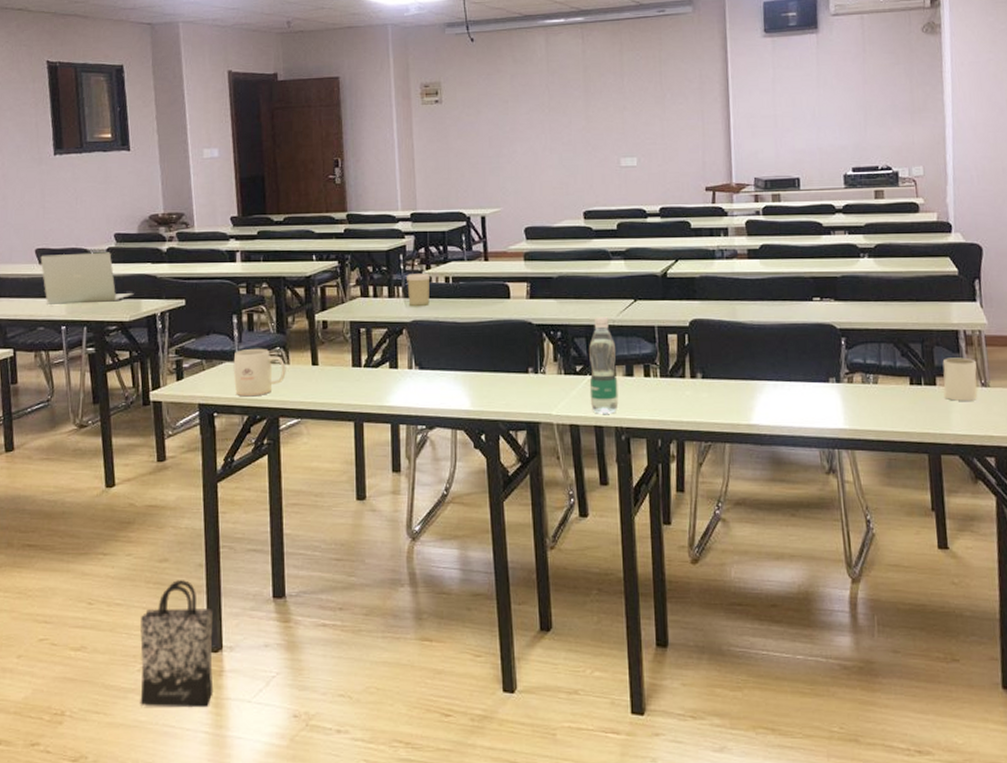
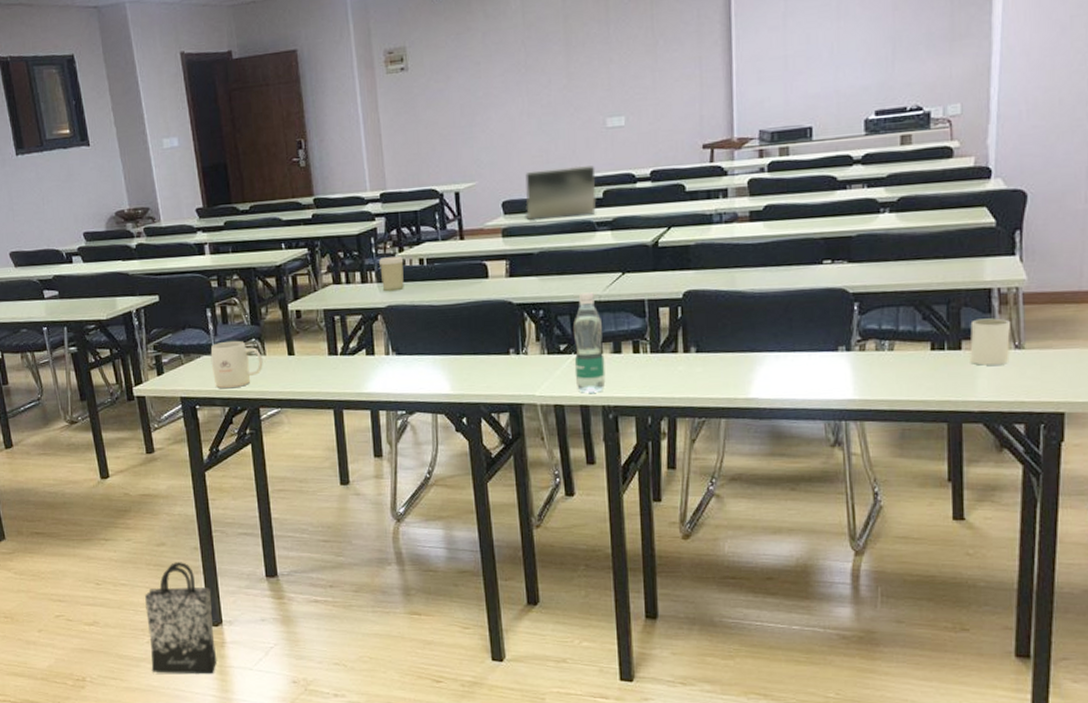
laptop: present [40,252,134,304] -> none [15,251,109,307]
laptop: none [545,199,611,246] -> present [525,165,597,220]

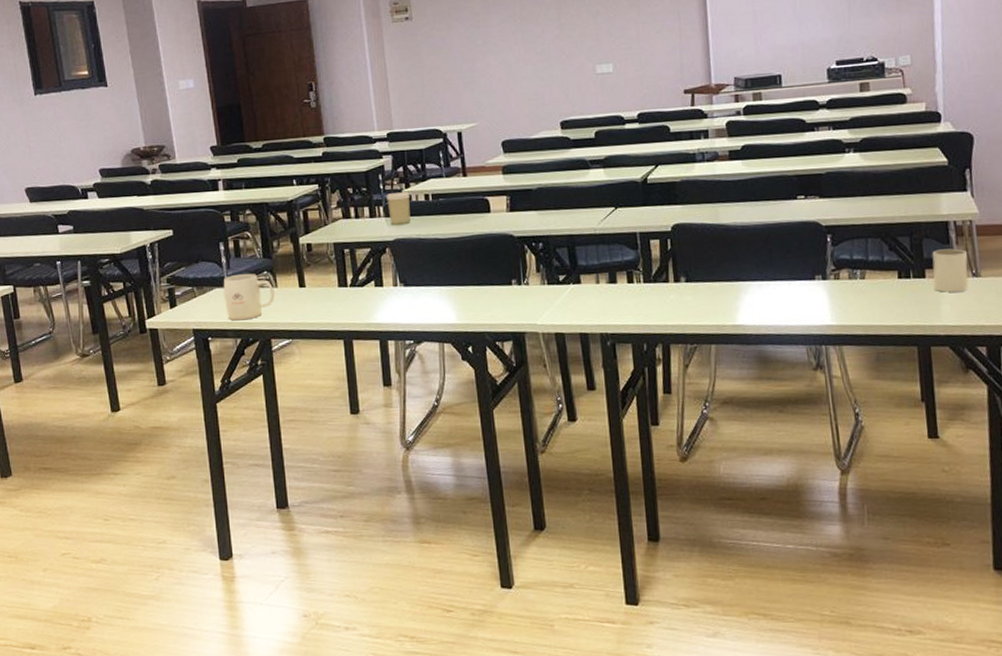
shopping bag: present [144,562,217,674] -> none [153,495,227,611]
laptop: present [525,165,597,220] -> none [523,108,589,158]
bottle: present [572,292,606,393] -> none [570,225,603,322]

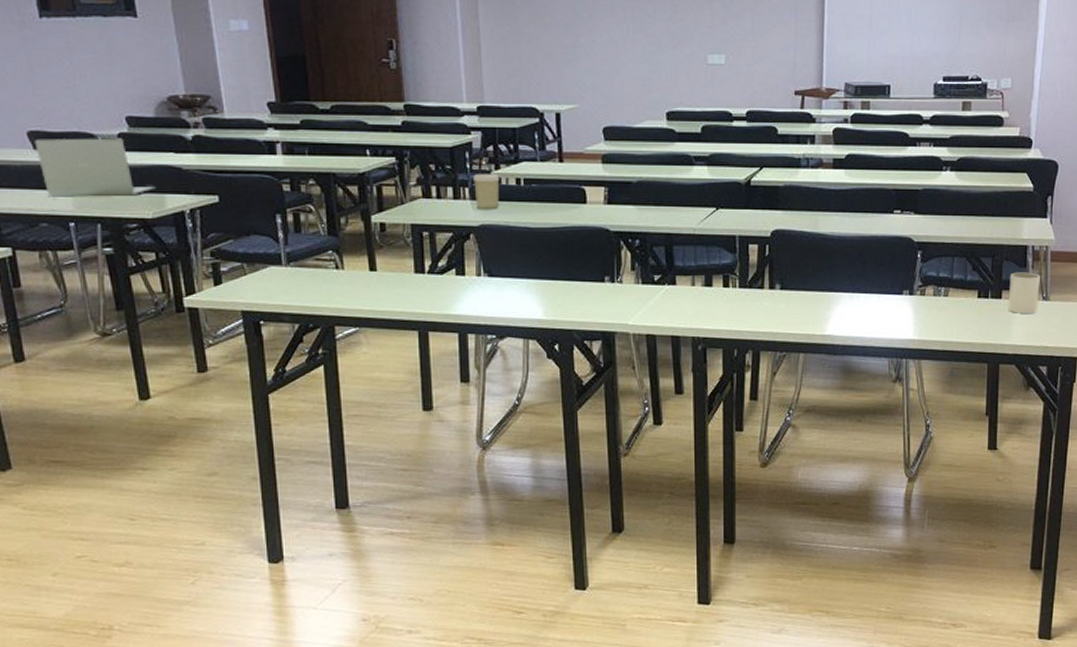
laptop: none [30,187,123,241] -> present [34,138,156,197]
mug: present [223,273,275,321] -> none [279,251,341,304]

